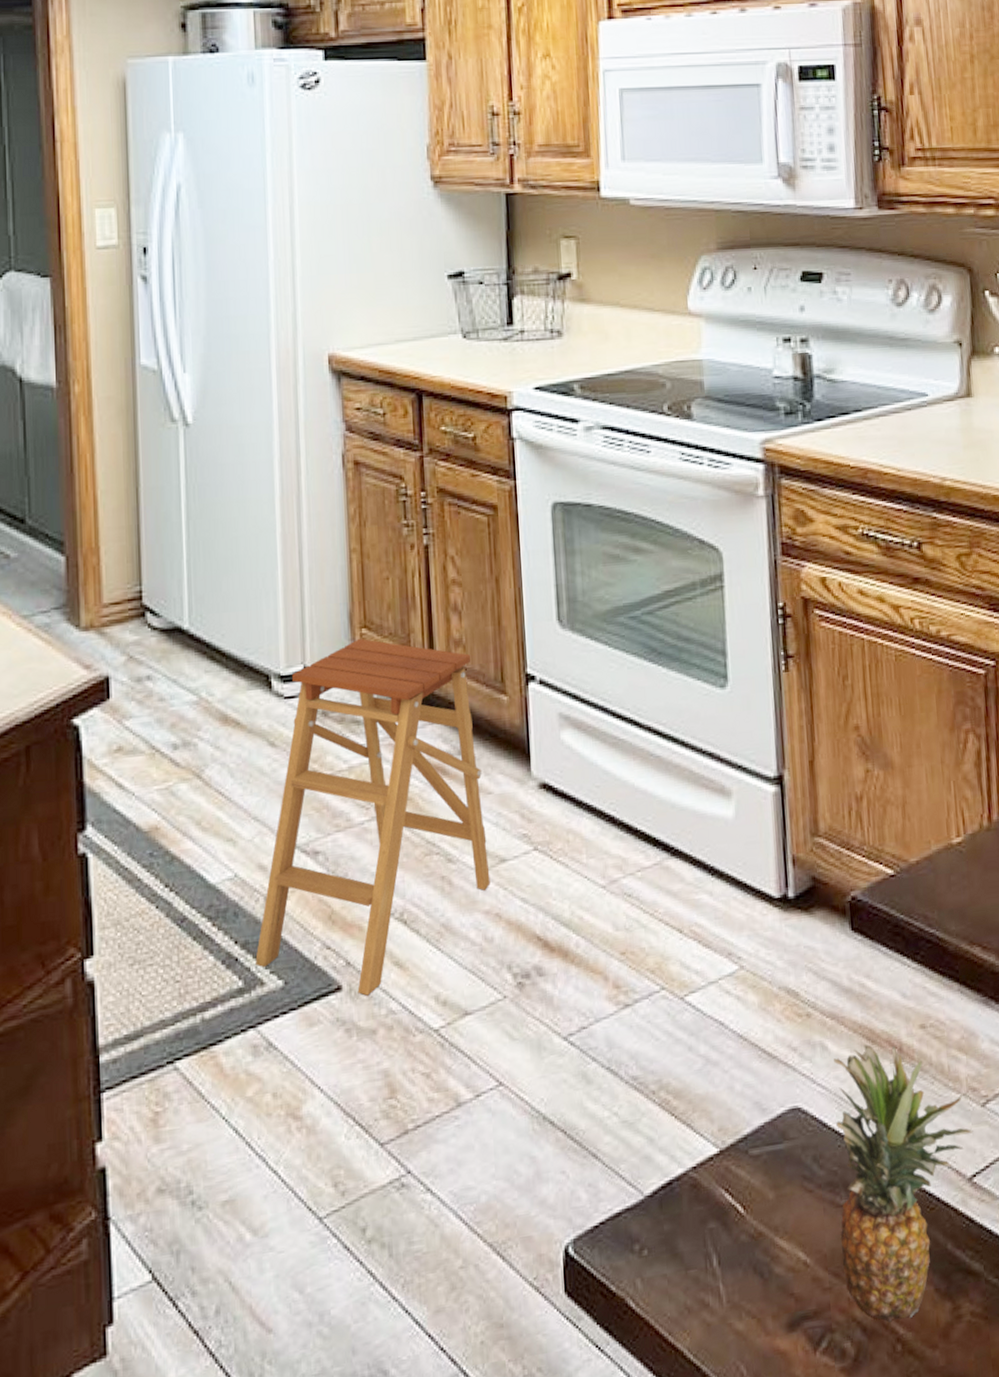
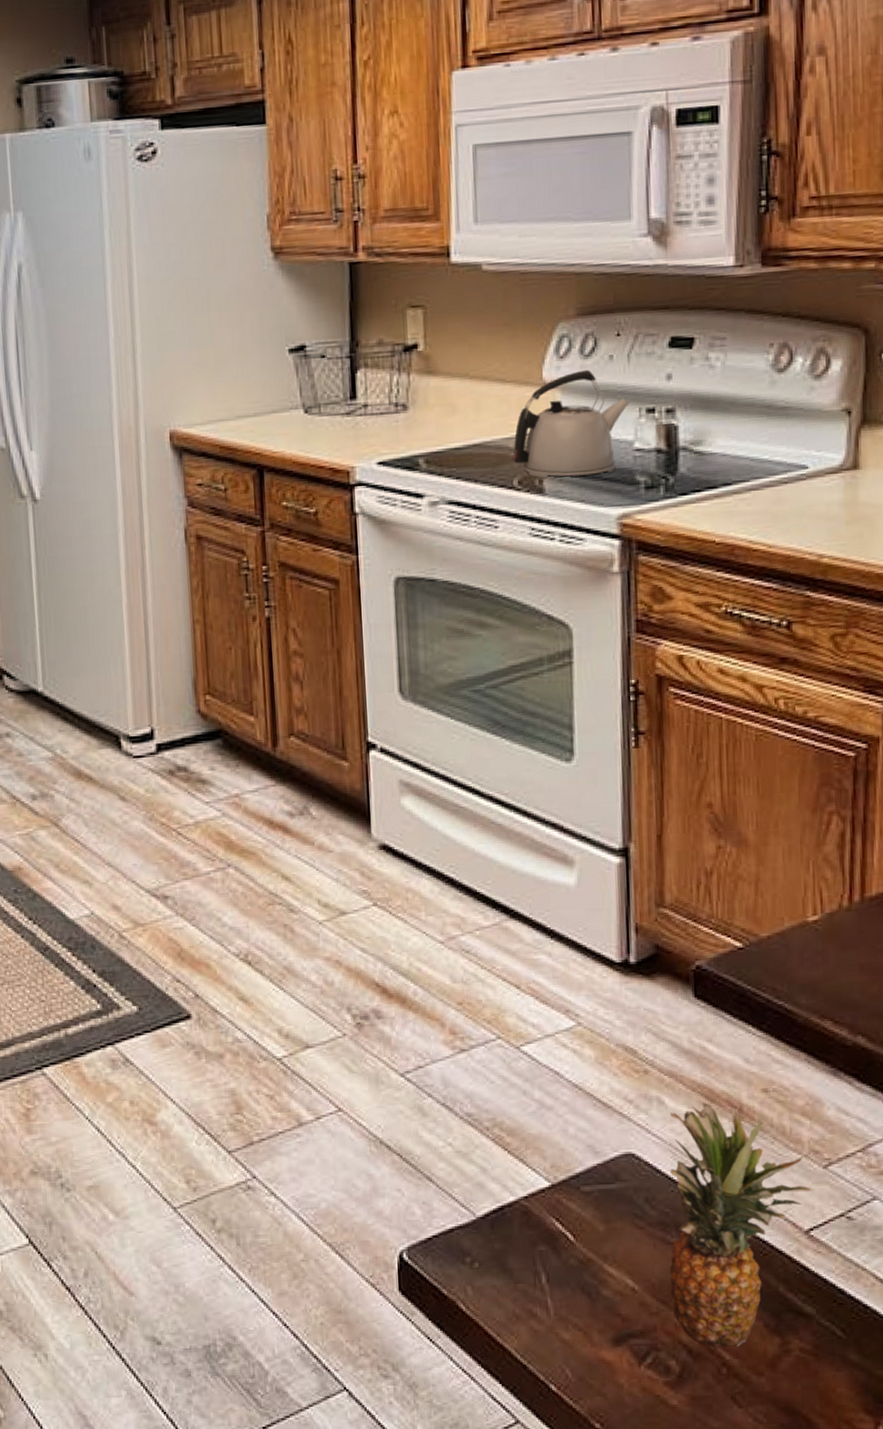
step ladder: present [254,638,490,996] -> none [111,704,331,1025]
kettle: none [662,300,769,406] -> present [513,369,631,480]

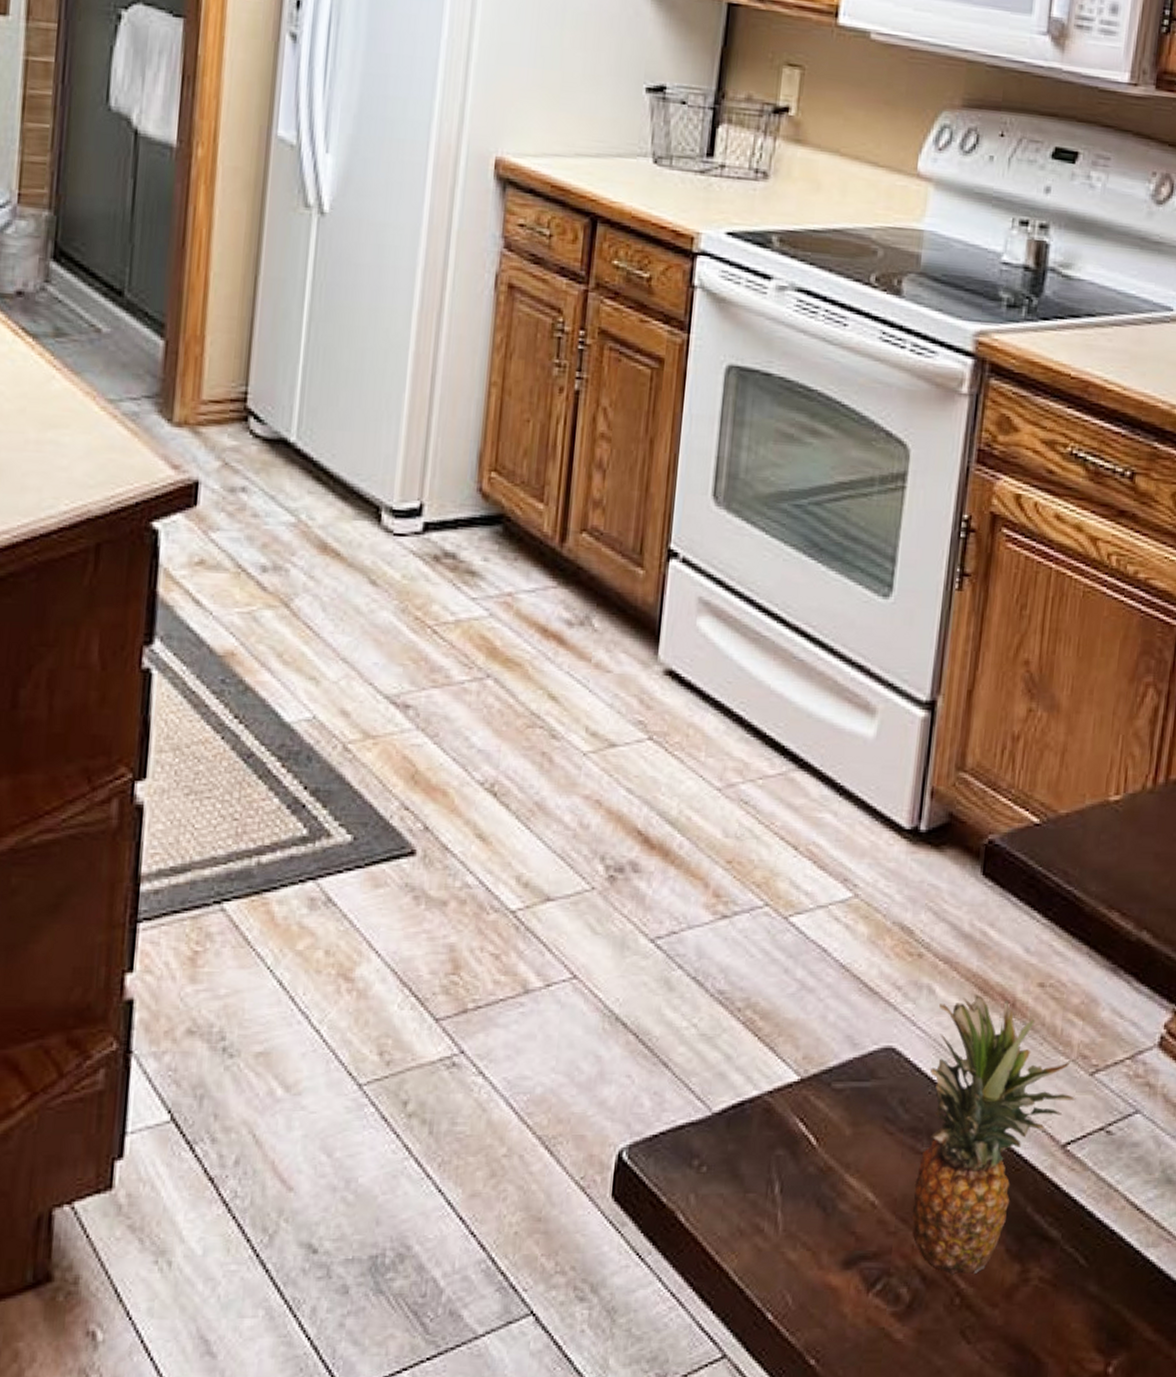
kettle: present [513,369,631,480] -> none [874,167,1005,285]

